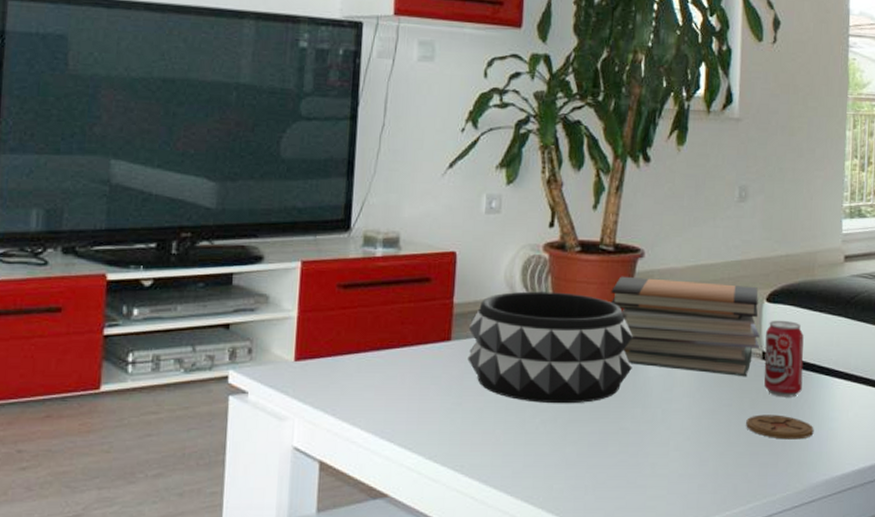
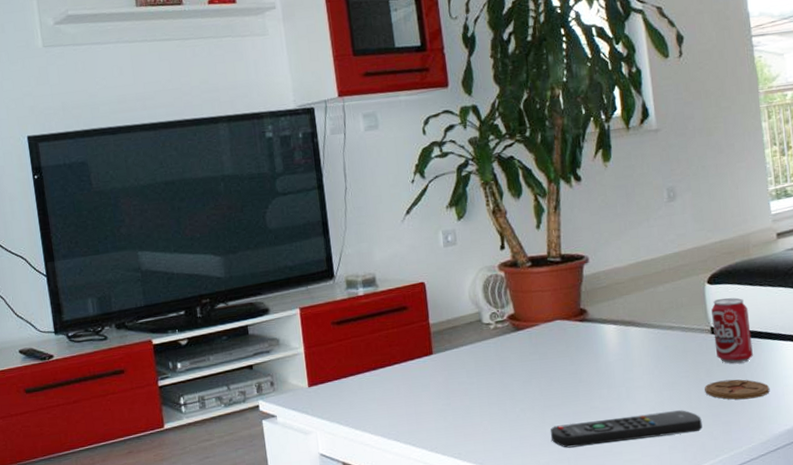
decorative bowl: present [467,291,633,404] -> none [445,301,593,396]
remote control: none [570,444,738,474] -> present [550,410,702,448]
book stack: present [610,276,760,377] -> none [564,272,707,354]

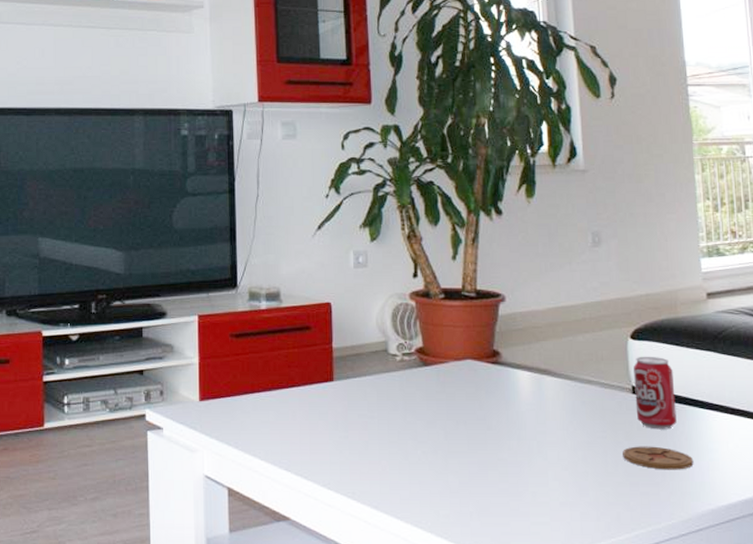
remote control: present [550,410,702,448] -> none [452,473,618,501]

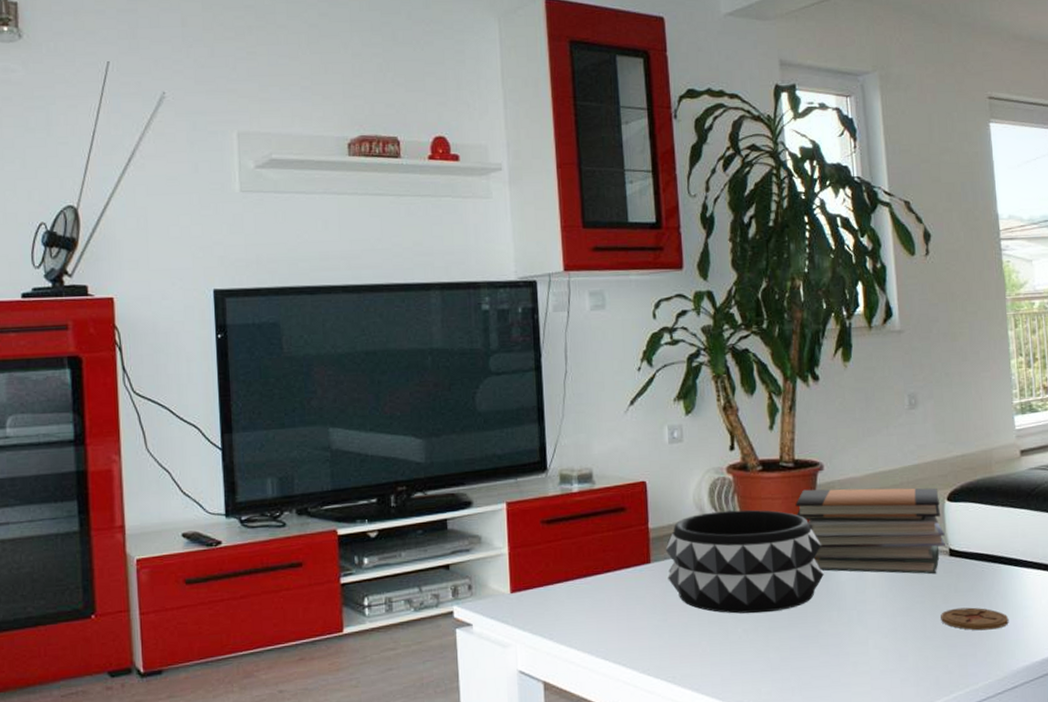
decorative bowl: none [348,335,504,437] -> present [665,509,824,614]
book stack: none [477,319,628,411] -> present [795,487,945,574]
beverage can: present [634,356,677,430] -> none [950,517,992,591]

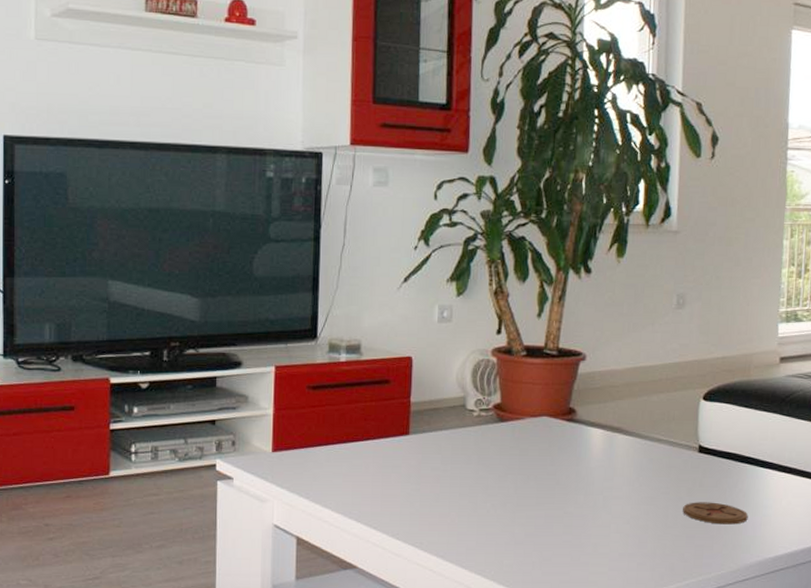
decorative bowl: present [665,509,824,614] -> none [424,391,576,491]
book stack: present [795,487,945,574] -> none [554,377,697,468]

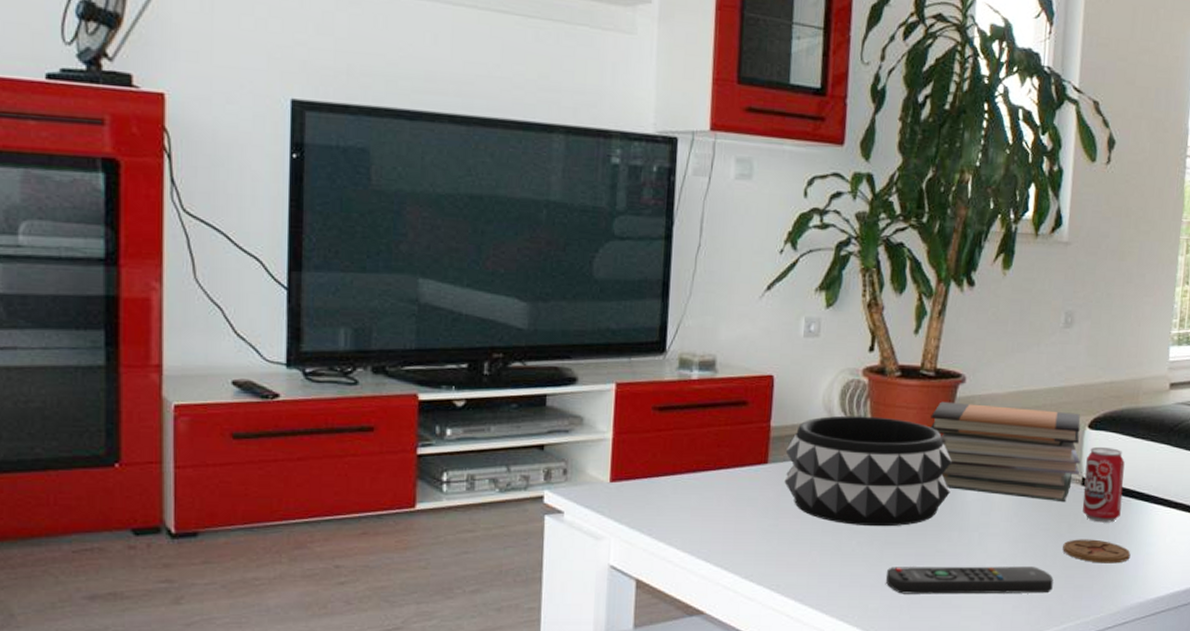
decorative bowl: none [424,391,576,491] -> present [784,415,952,527]
remote control: none [518,526,675,552] -> present [885,566,1054,594]
book stack: none [554,377,697,468] -> present [930,401,1081,503]
beverage can: none [700,416,739,487] -> present [1082,446,1125,523]

